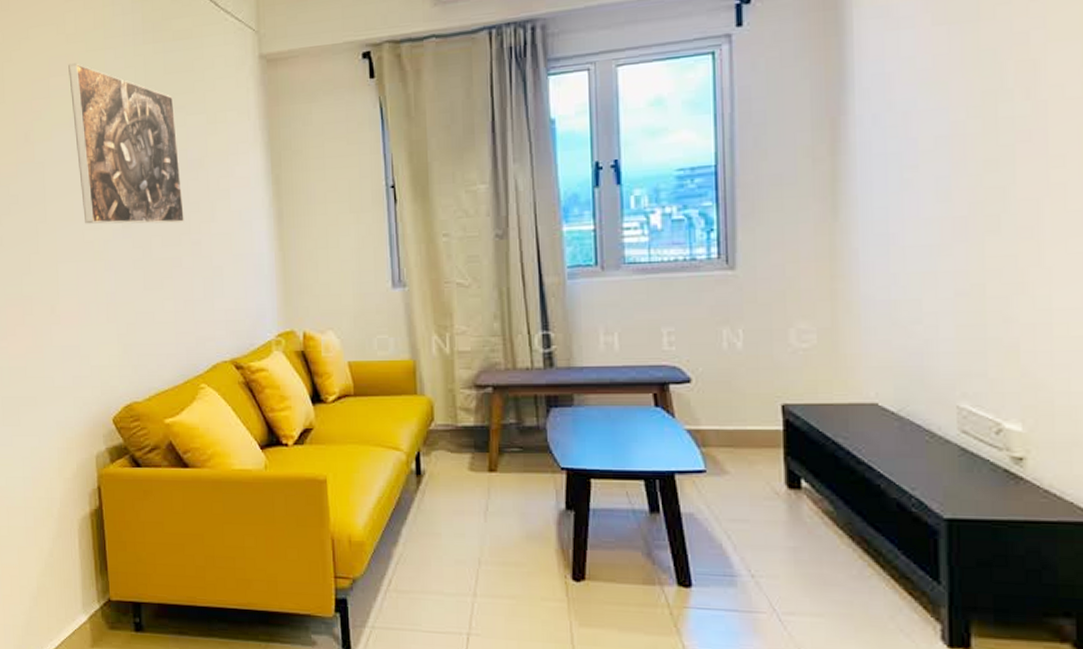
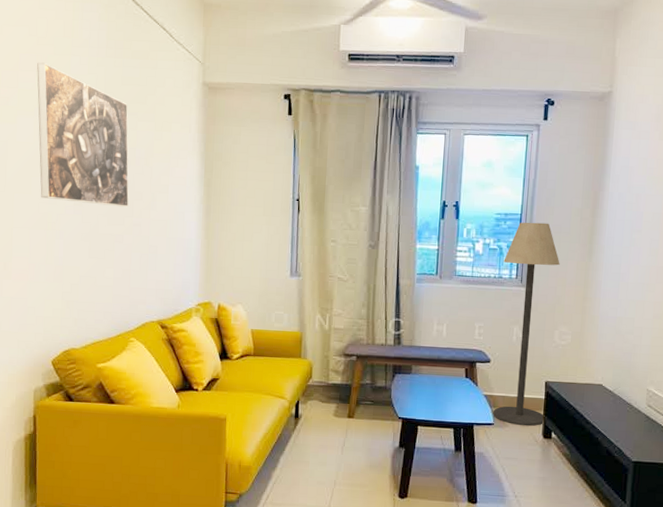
floor lamp: none [696,173,787,472] -> present [493,222,560,427]

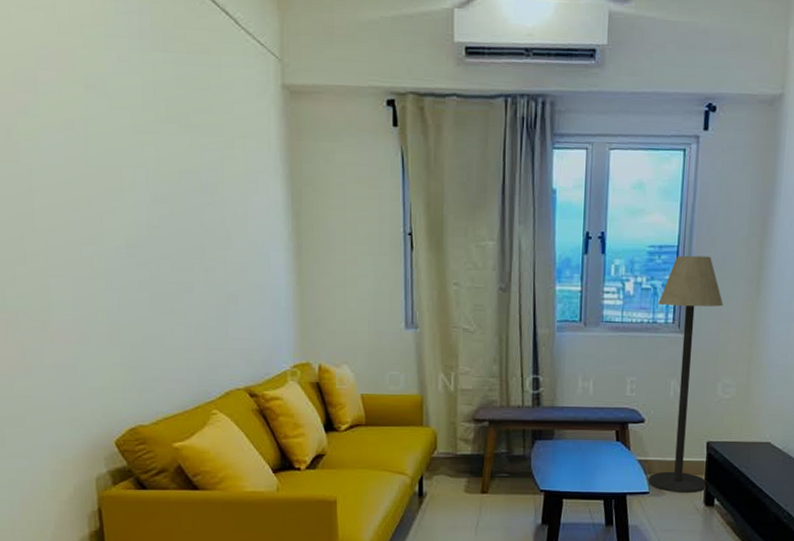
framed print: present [37,62,129,208] -> none [61,58,197,248]

